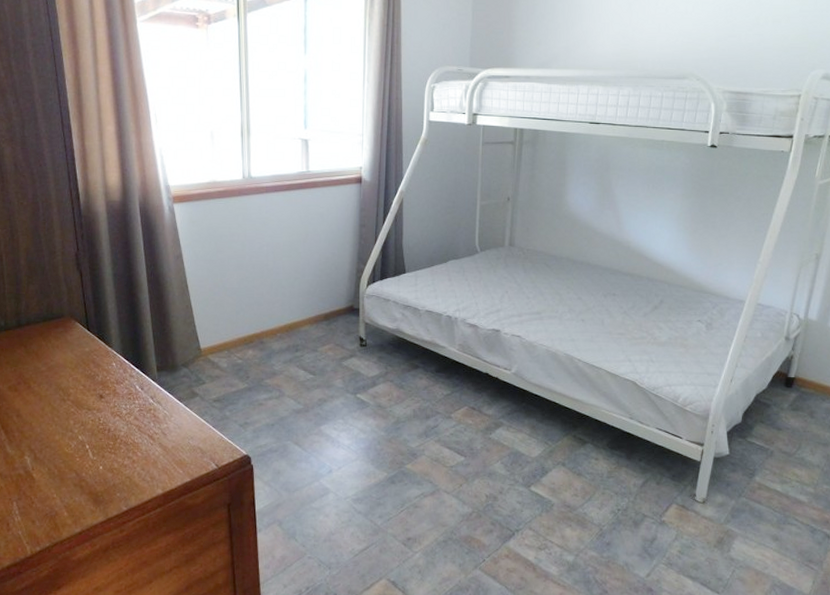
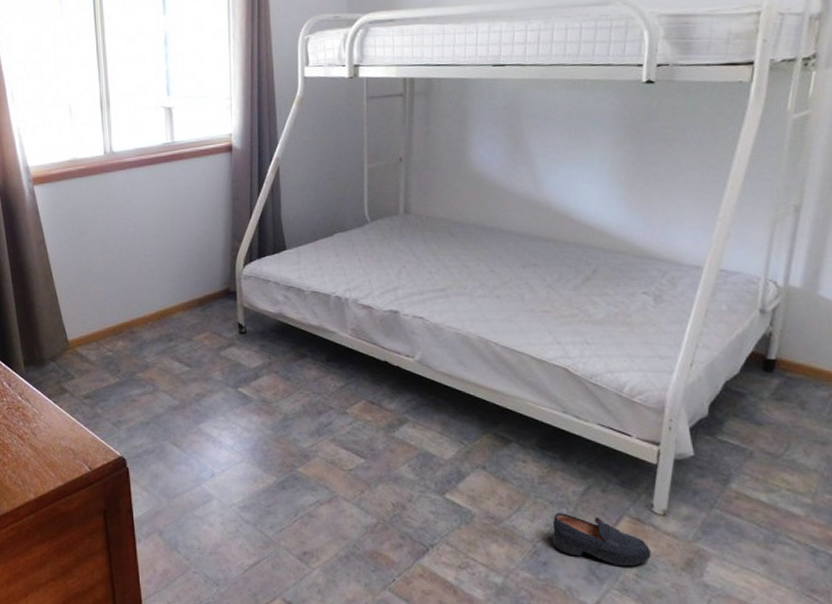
shoe: none [615,502,692,545] -> present [552,513,651,567]

